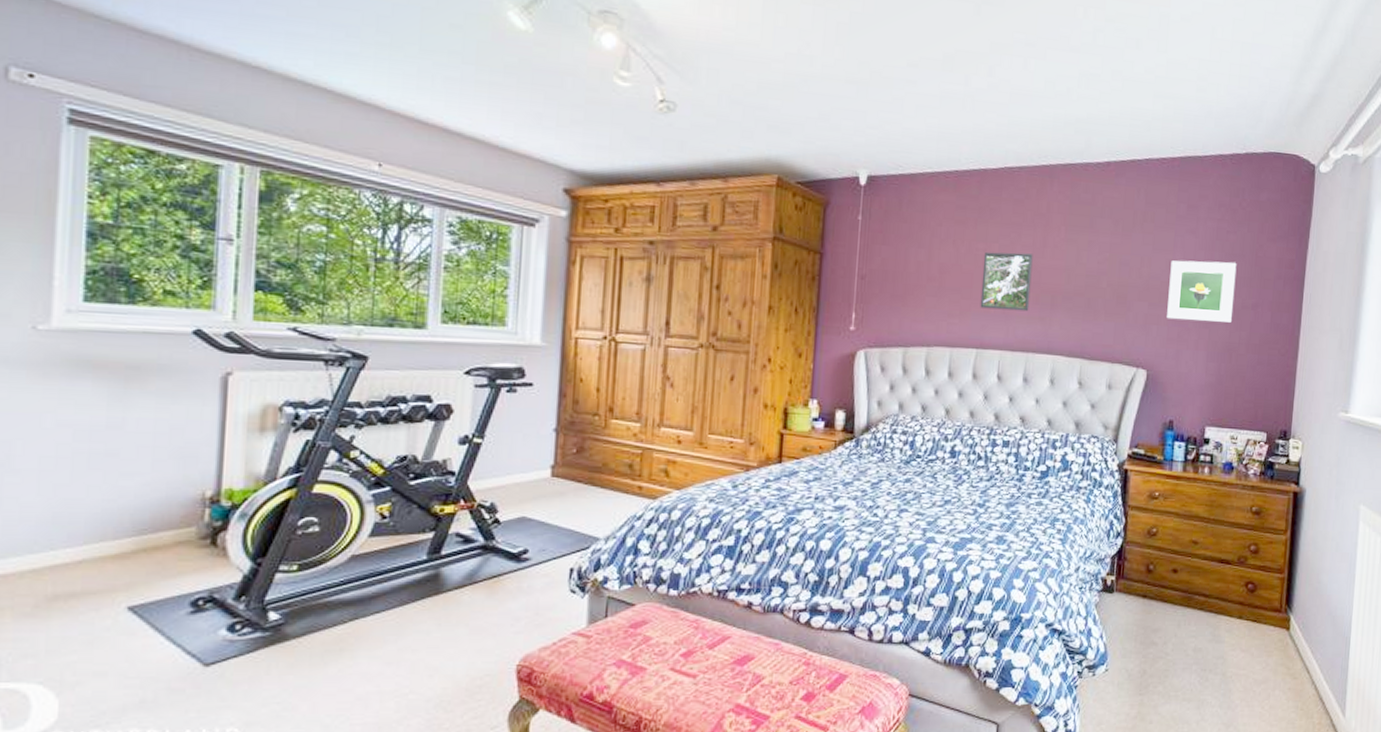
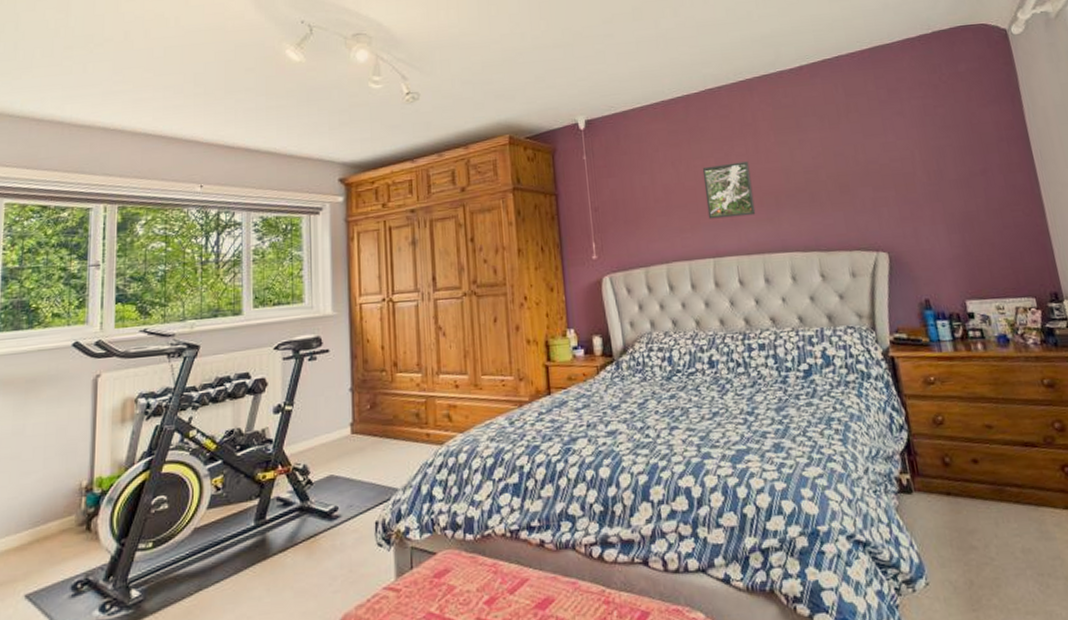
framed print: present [1167,260,1237,323] -> none [885,133,963,199]

